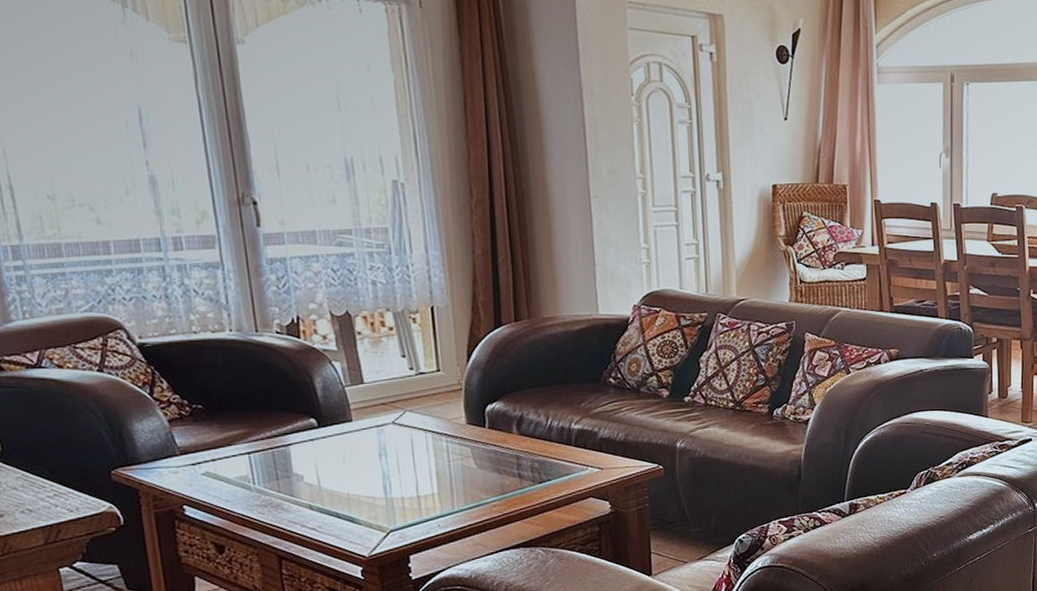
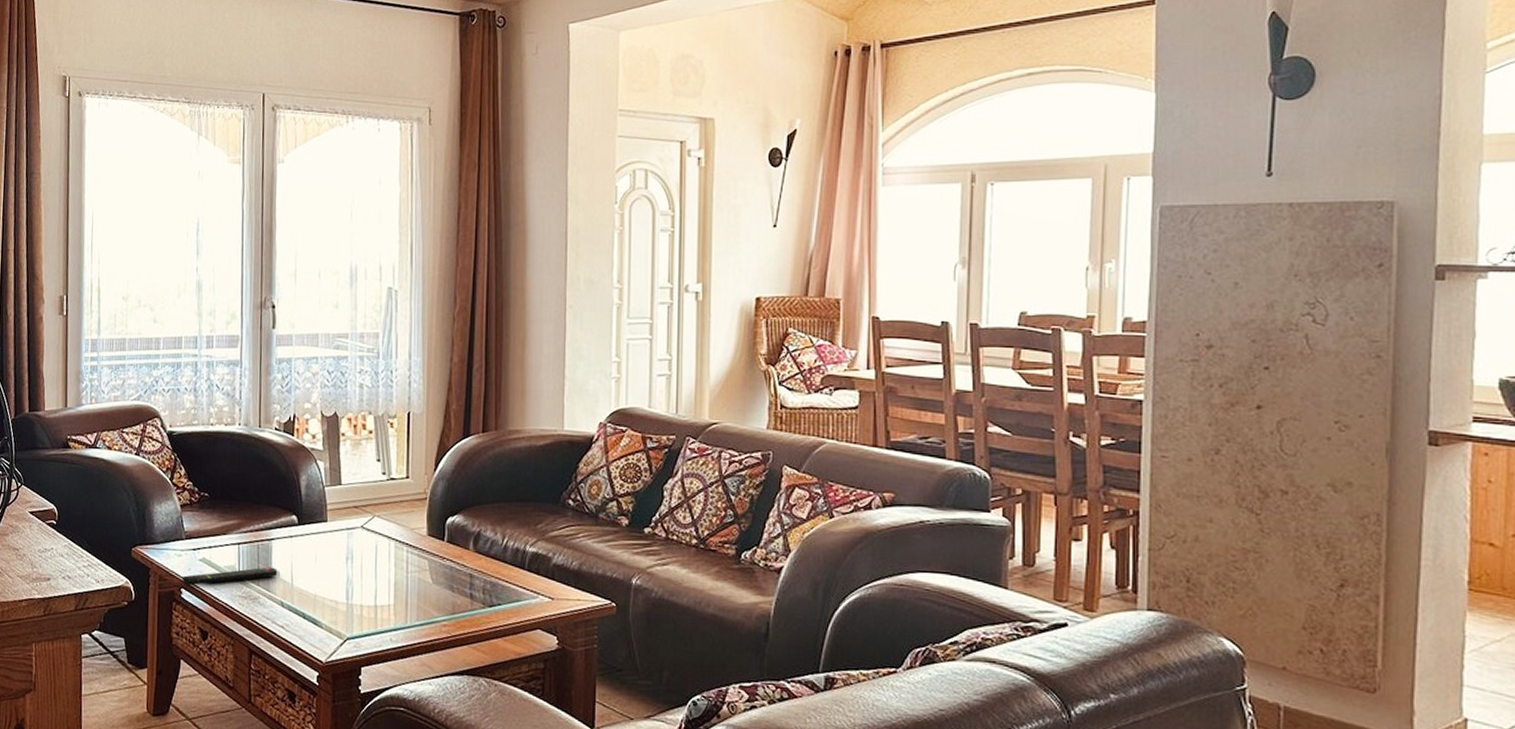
remote control: none [183,472,301,503] -> present [182,567,277,586]

